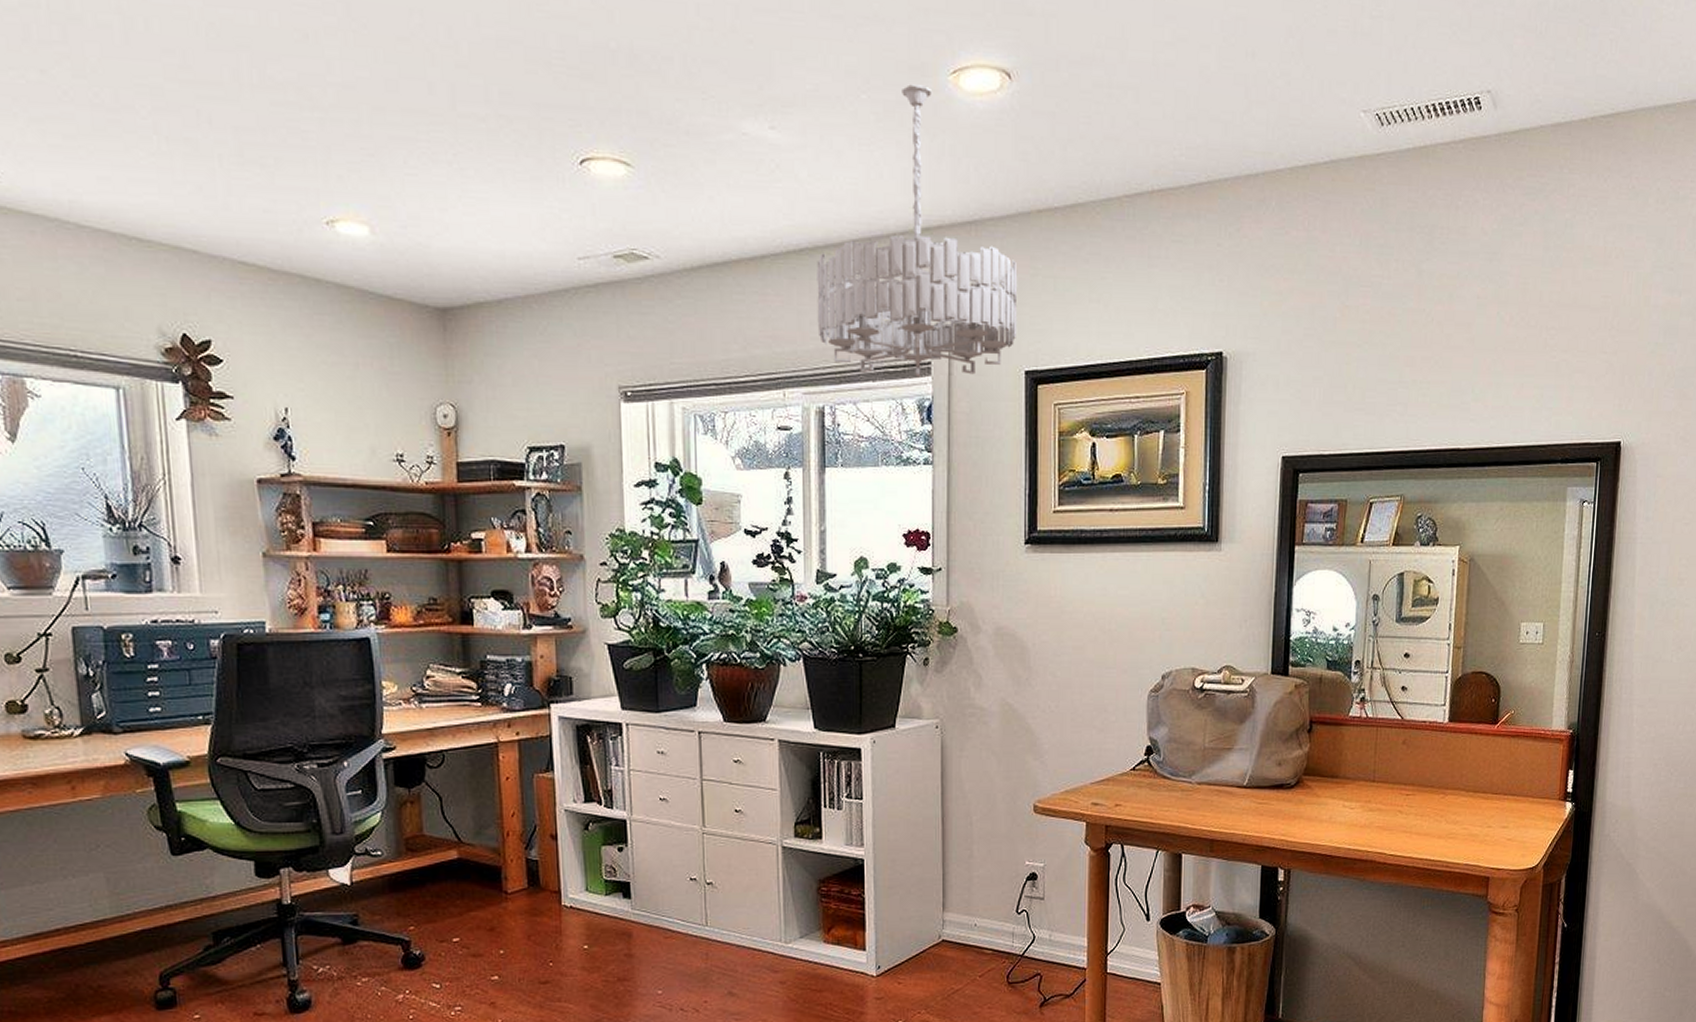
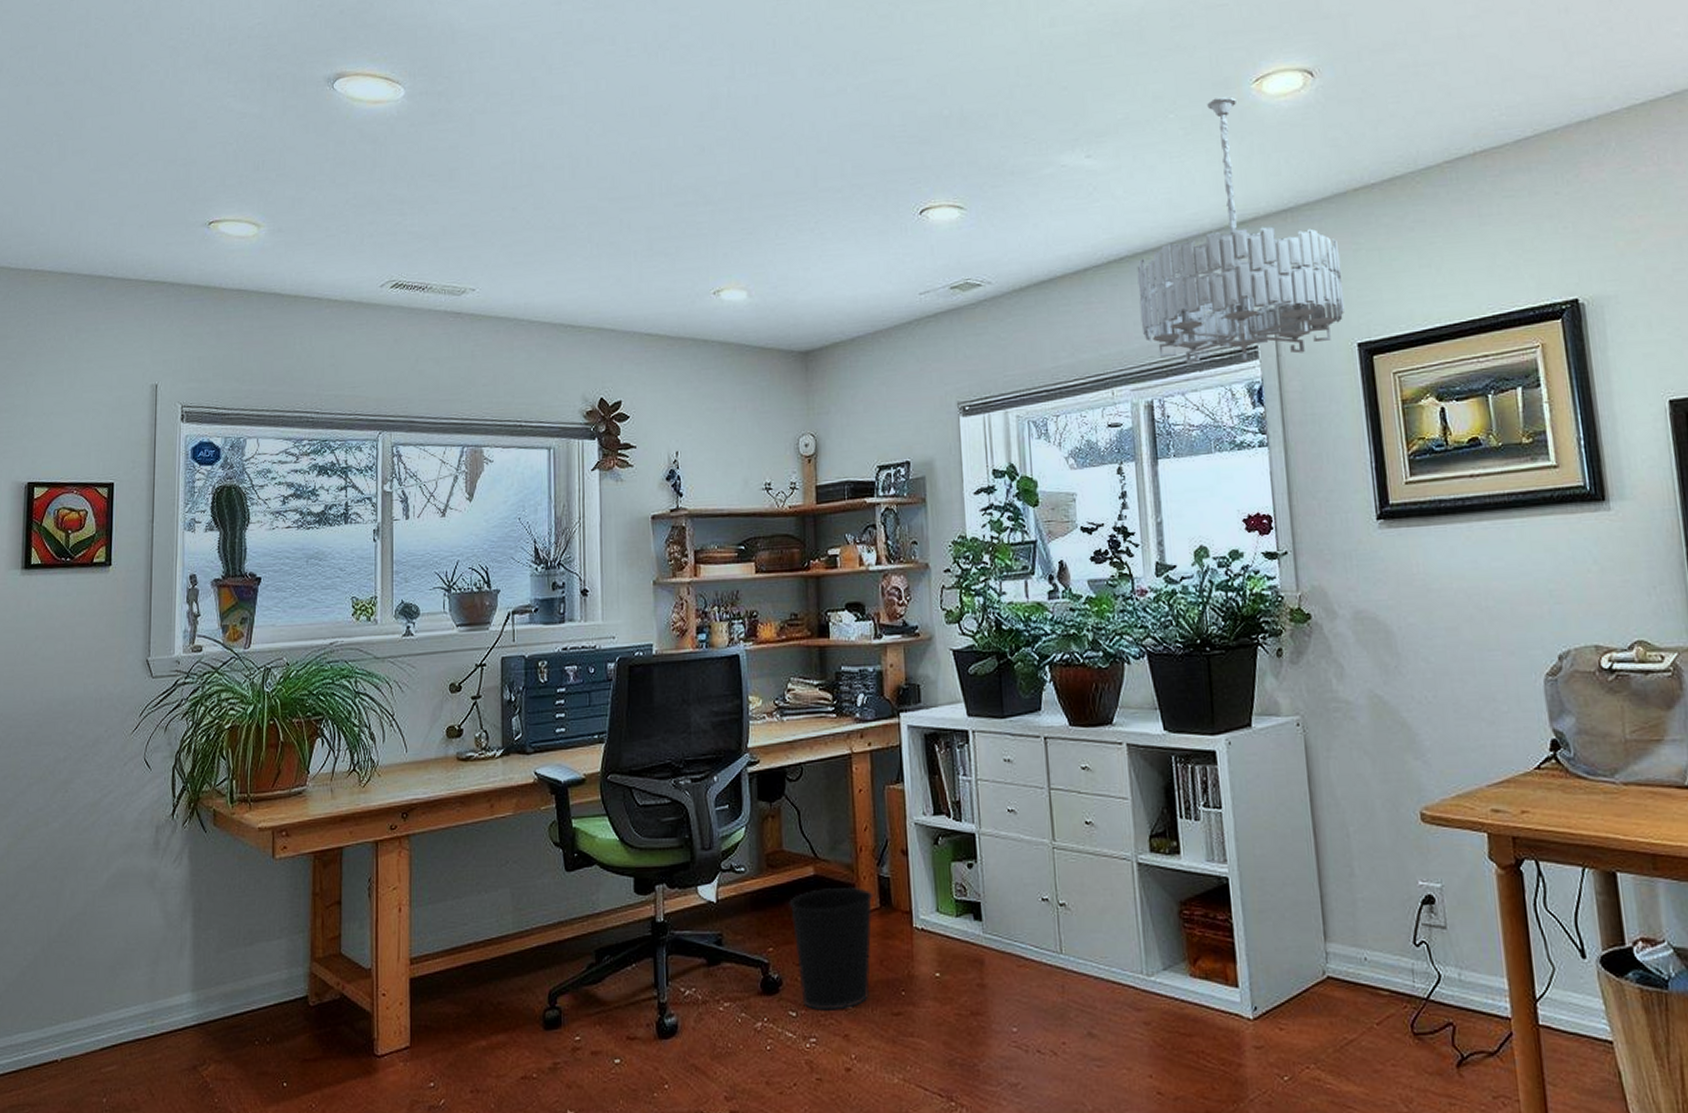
wastebasket: none [431,868,521,982] -> present [789,886,873,1011]

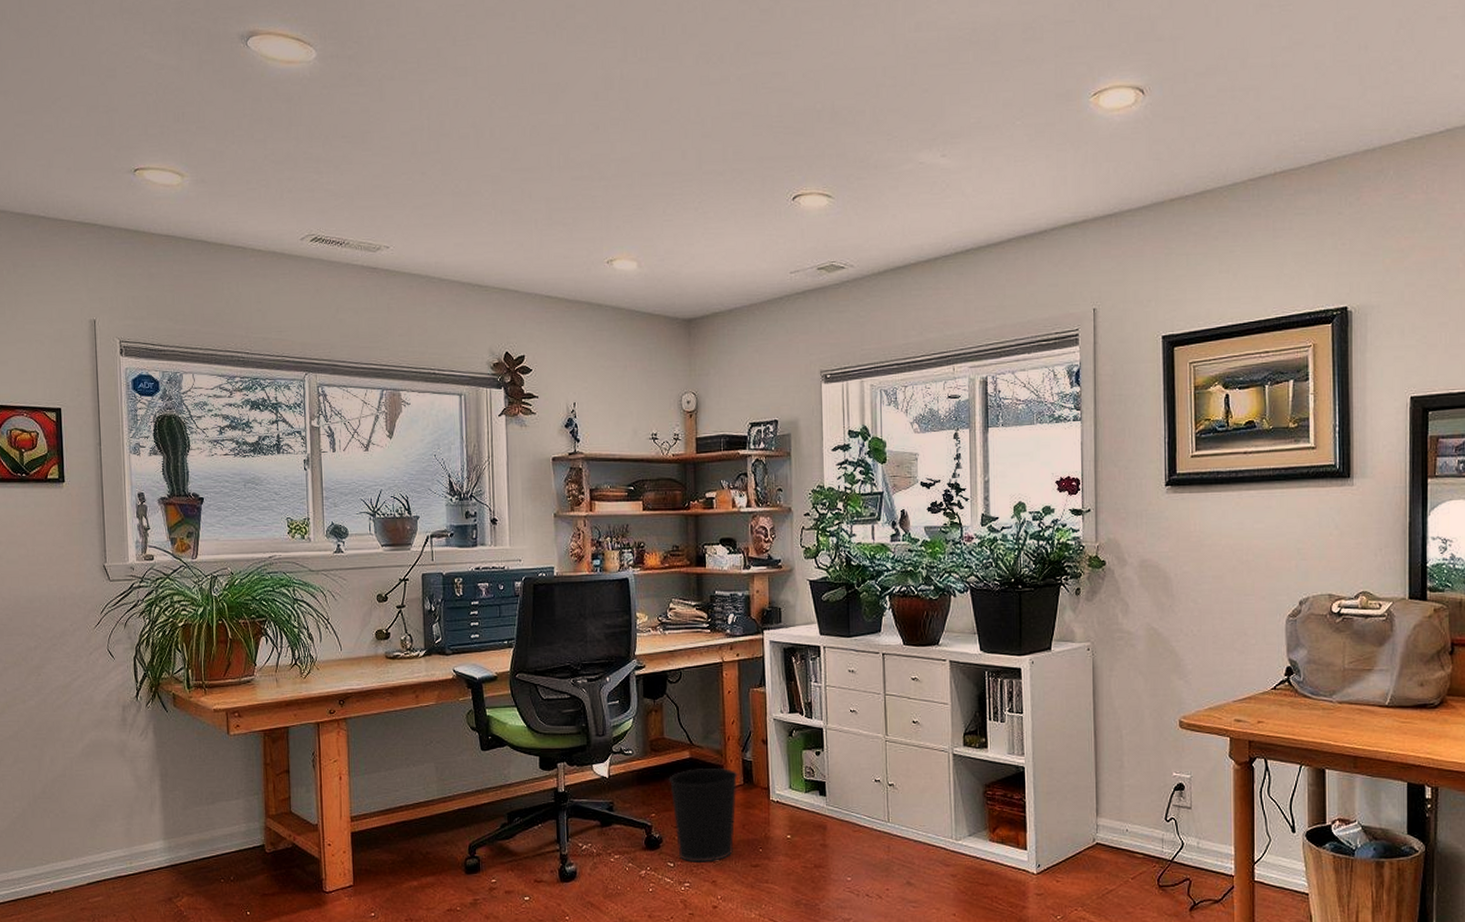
chandelier: present [1137,96,1346,364] -> none [980,108,1155,348]

